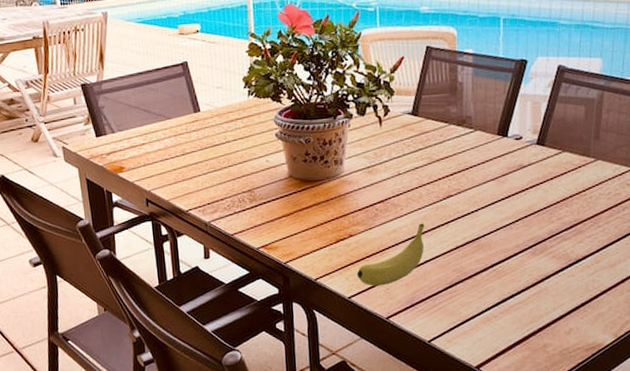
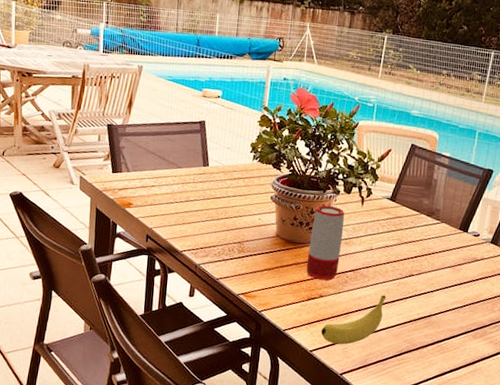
speaker: none [327,133,365,218] -> present [306,205,345,281]

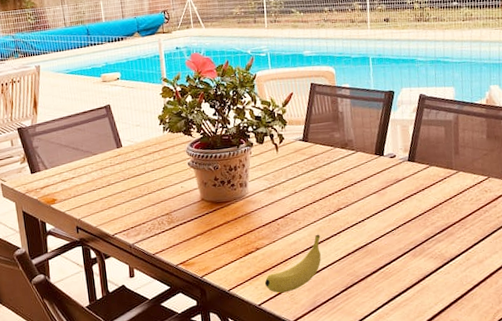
speaker: present [306,205,345,281] -> none [233,159,268,233]

